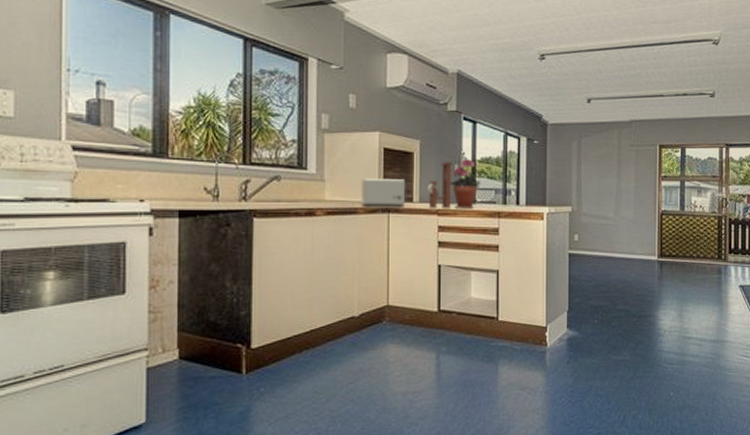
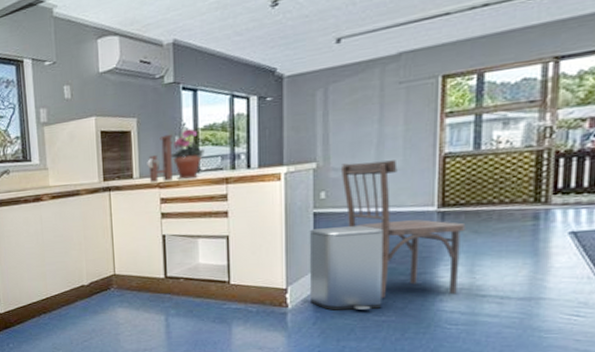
toaster: present [361,179,406,209] -> none [81,158,126,190]
pedal bin: none [564,269,621,350] -> present [309,225,383,311]
dining chair: none [589,210,676,338] -> present [340,160,466,298]

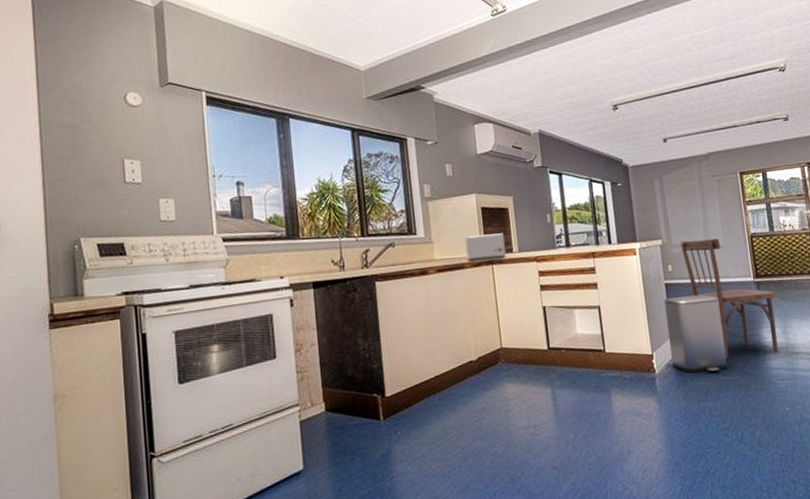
toaster: none [81,158,126,190] -> present [465,233,507,263]
paper towel holder: present [147,134,174,183] -> none [524,212,548,257]
potted plant: present [170,129,204,181] -> none [544,208,573,255]

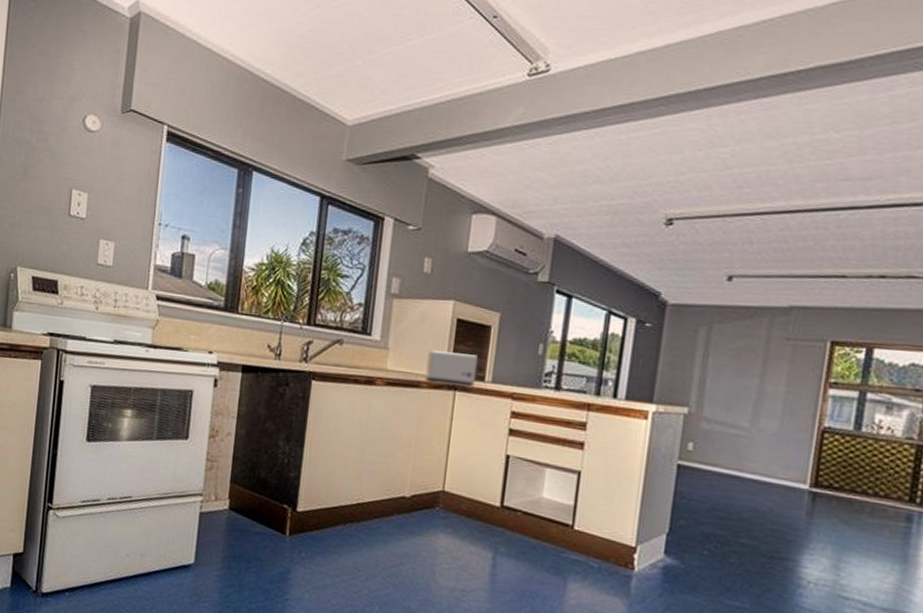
pedal bin: present [663,294,728,373] -> none [659,483,750,591]
dining chair: present [680,238,779,359] -> none [712,415,837,591]

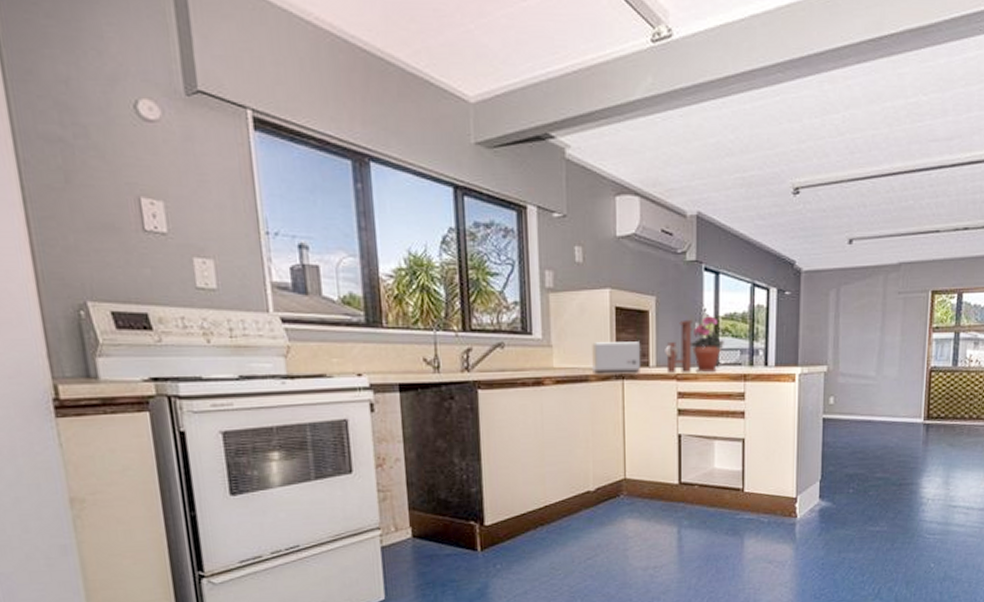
paper towel holder: none [502,339,538,394] -> present [665,319,694,374]
potted plant: none [530,338,569,397] -> present [689,316,724,373]

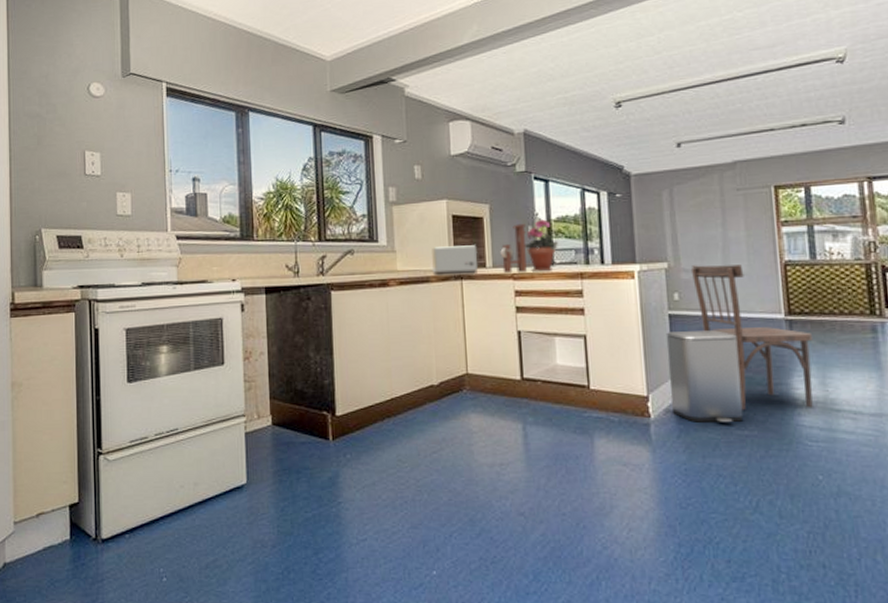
pedal bin: none [816,434,881,521] -> present [665,330,744,422]
dining chair: none [847,369,944,508] -> present [690,265,813,410]

